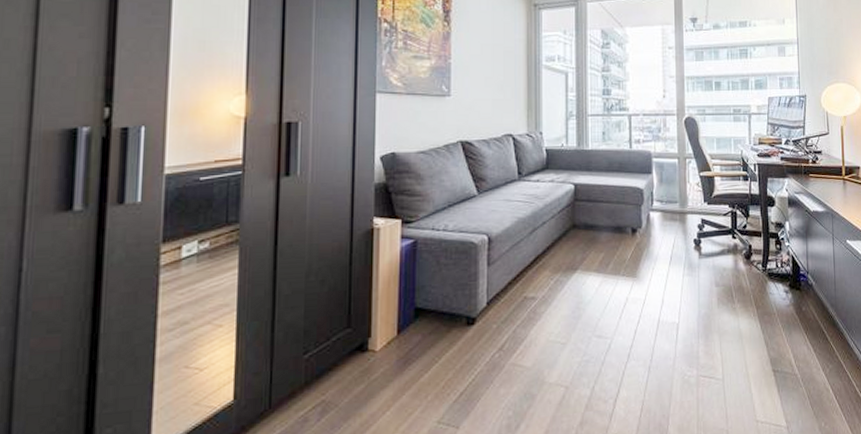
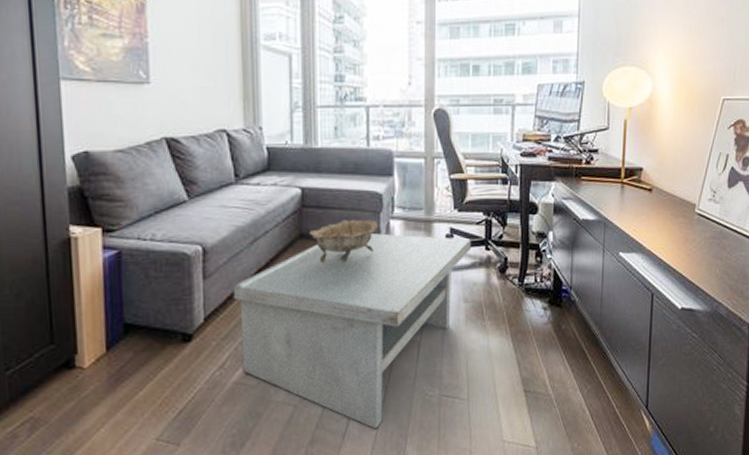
coffee table: none [513,224,720,410] -> present [233,233,471,430]
decorative bowl: none [580,211,640,251] -> present [309,219,378,264]

